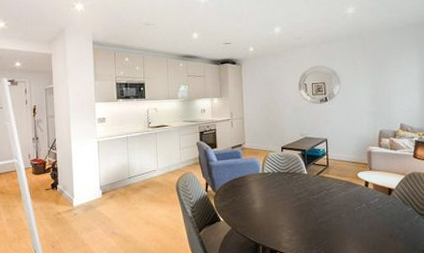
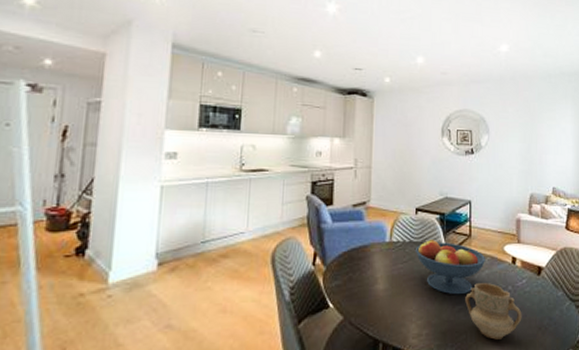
fruit bowl: none [283,170,343,211] -> present [416,240,486,295]
mug: none [326,202,376,245] -> present [465,283,522,340]

